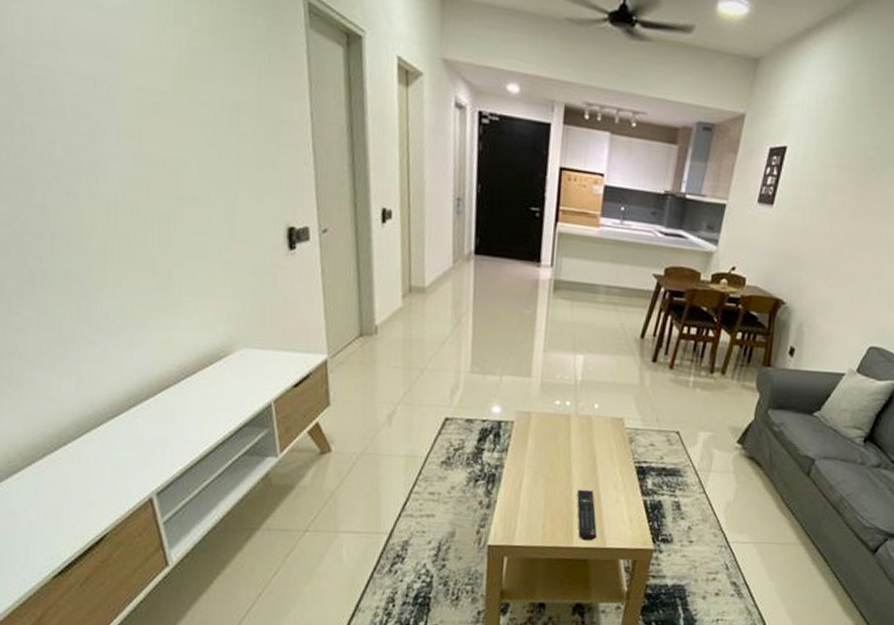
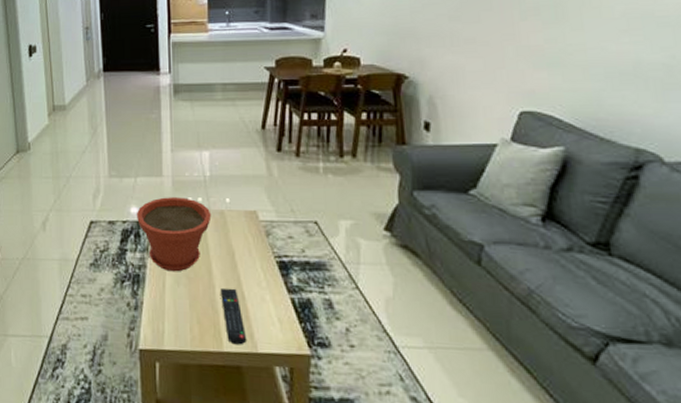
plant pot: none [498,398,578,473] -> present [137,197,212,272]

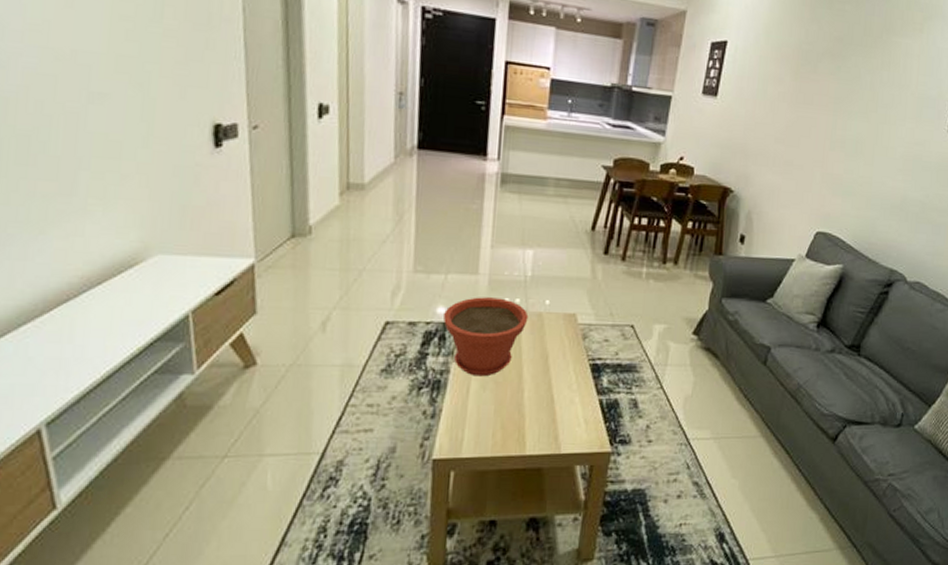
remote control: present [221,288,246,345] -> none [529,391,551,448]

